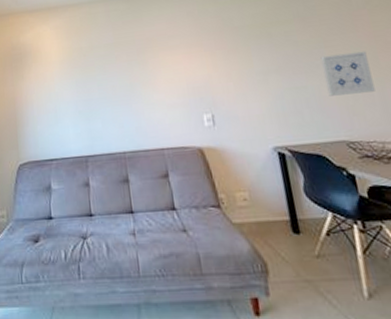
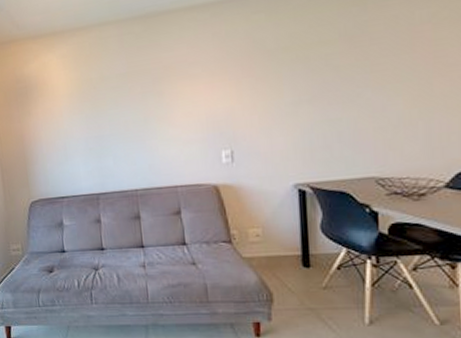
wall art: present [320,51,375,96] -> none [363,75,421,129]

